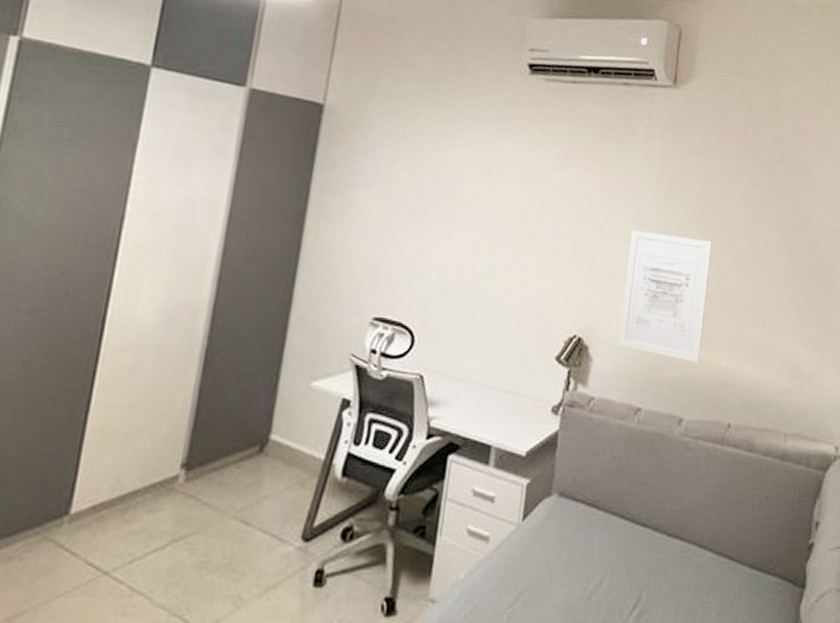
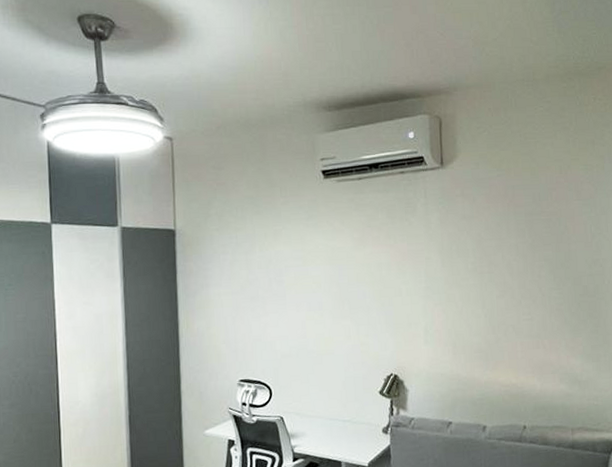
wall art: present [617,229,712,364] -> none [423,286,494,383]

